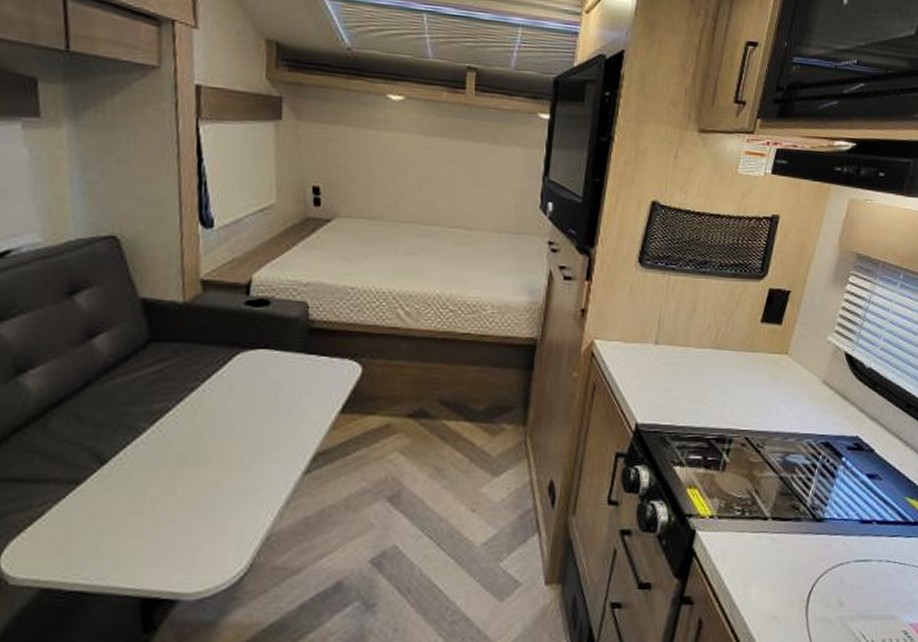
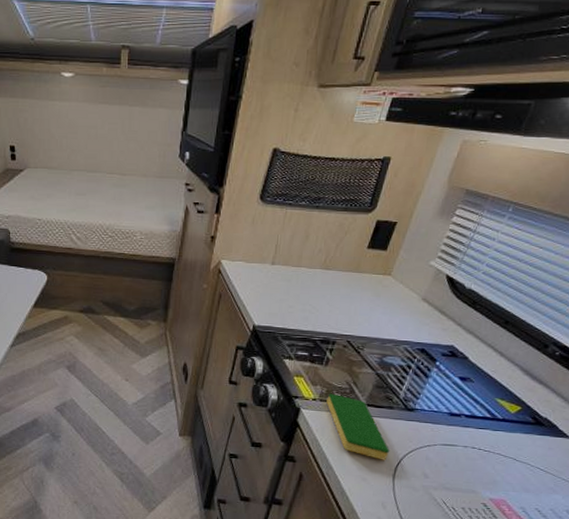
dish sponge: none [726,507,801,589] -> present [326,393,390,460]

